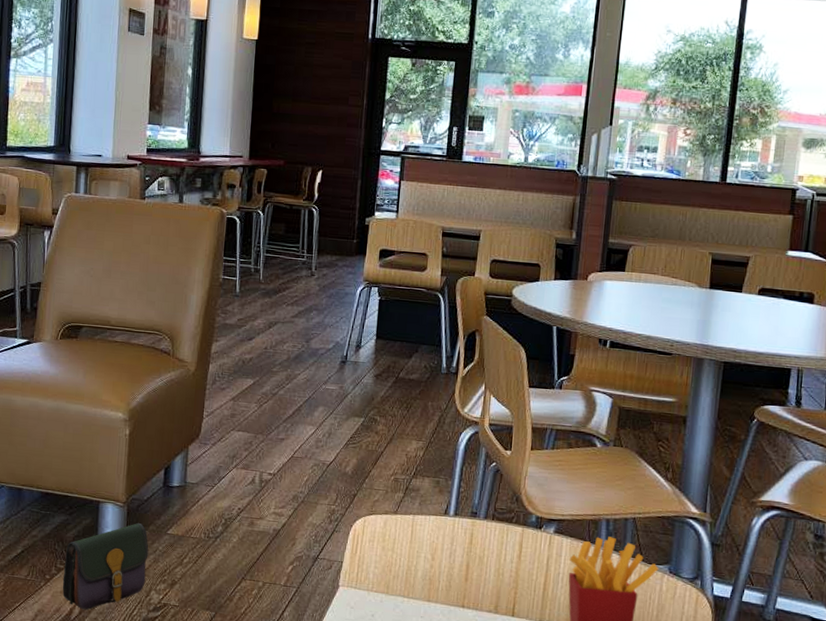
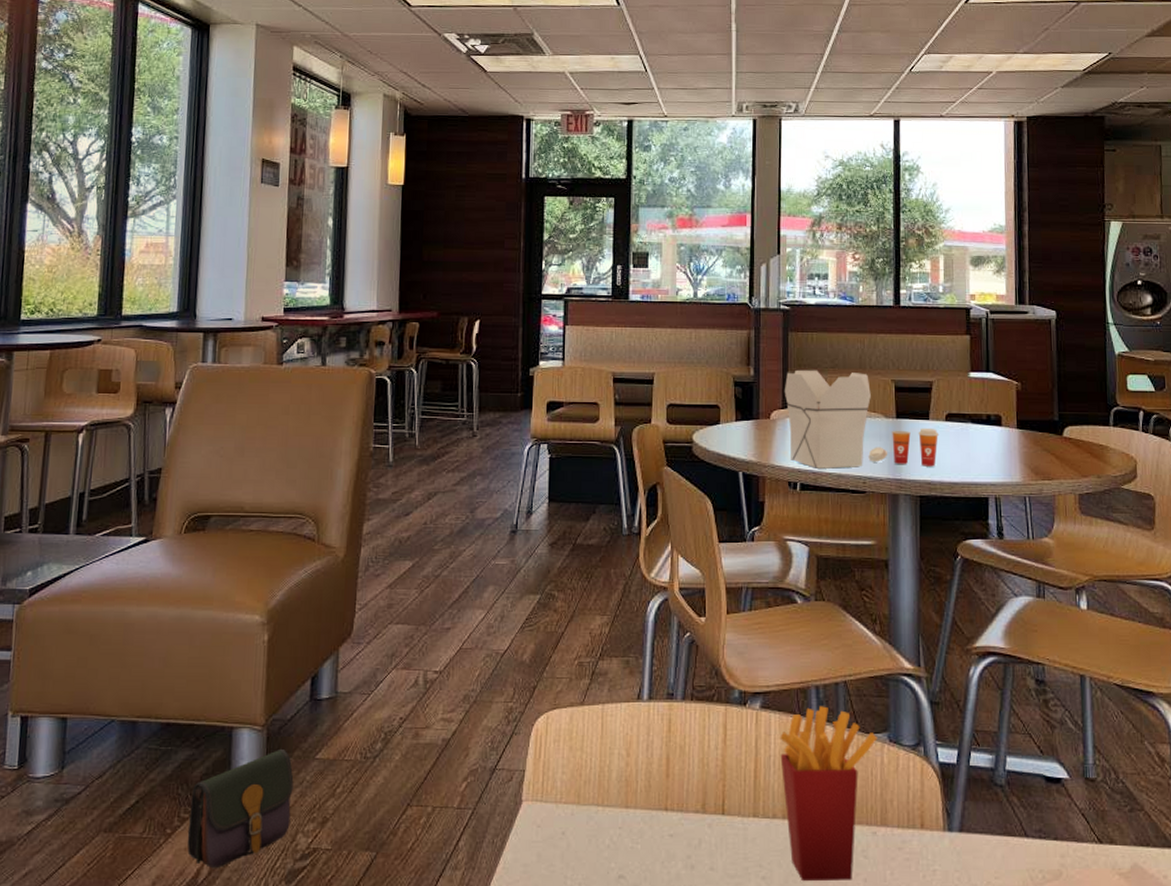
takeout container: none [603,236,688,331] -> present [784,369,871,469]
beverage cup: none [678,299,751,336] -> present [868,427,940,467]

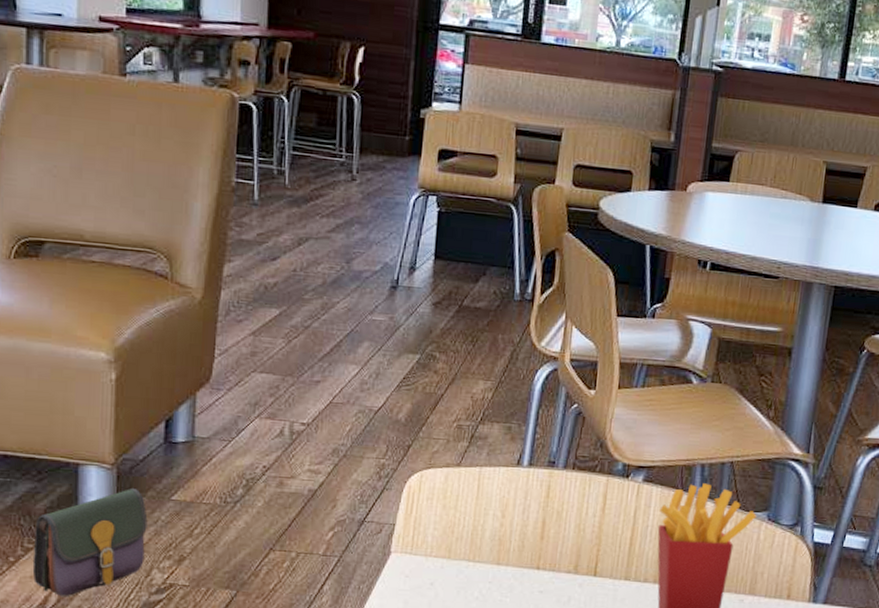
takeout container: present [784,369,871,469] -> none [704,140,800,252]
beverage cup: present [868,427,940,467] -> none [786,215,866,258]

